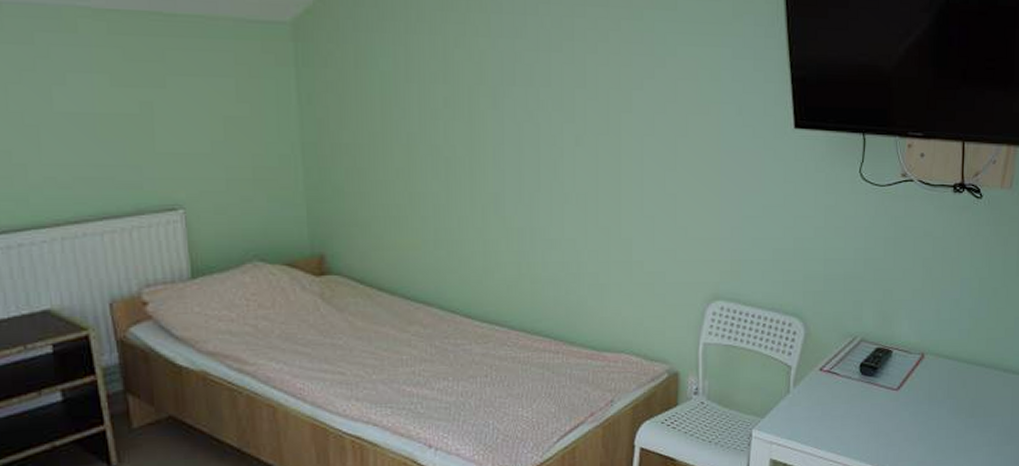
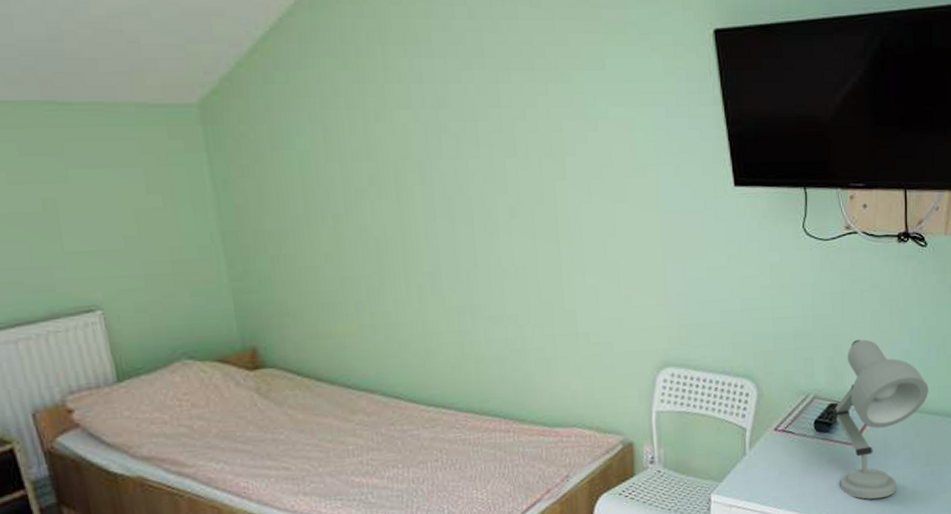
desk lamp: none [879,286,977,448] -> present [833,339,929,500]

